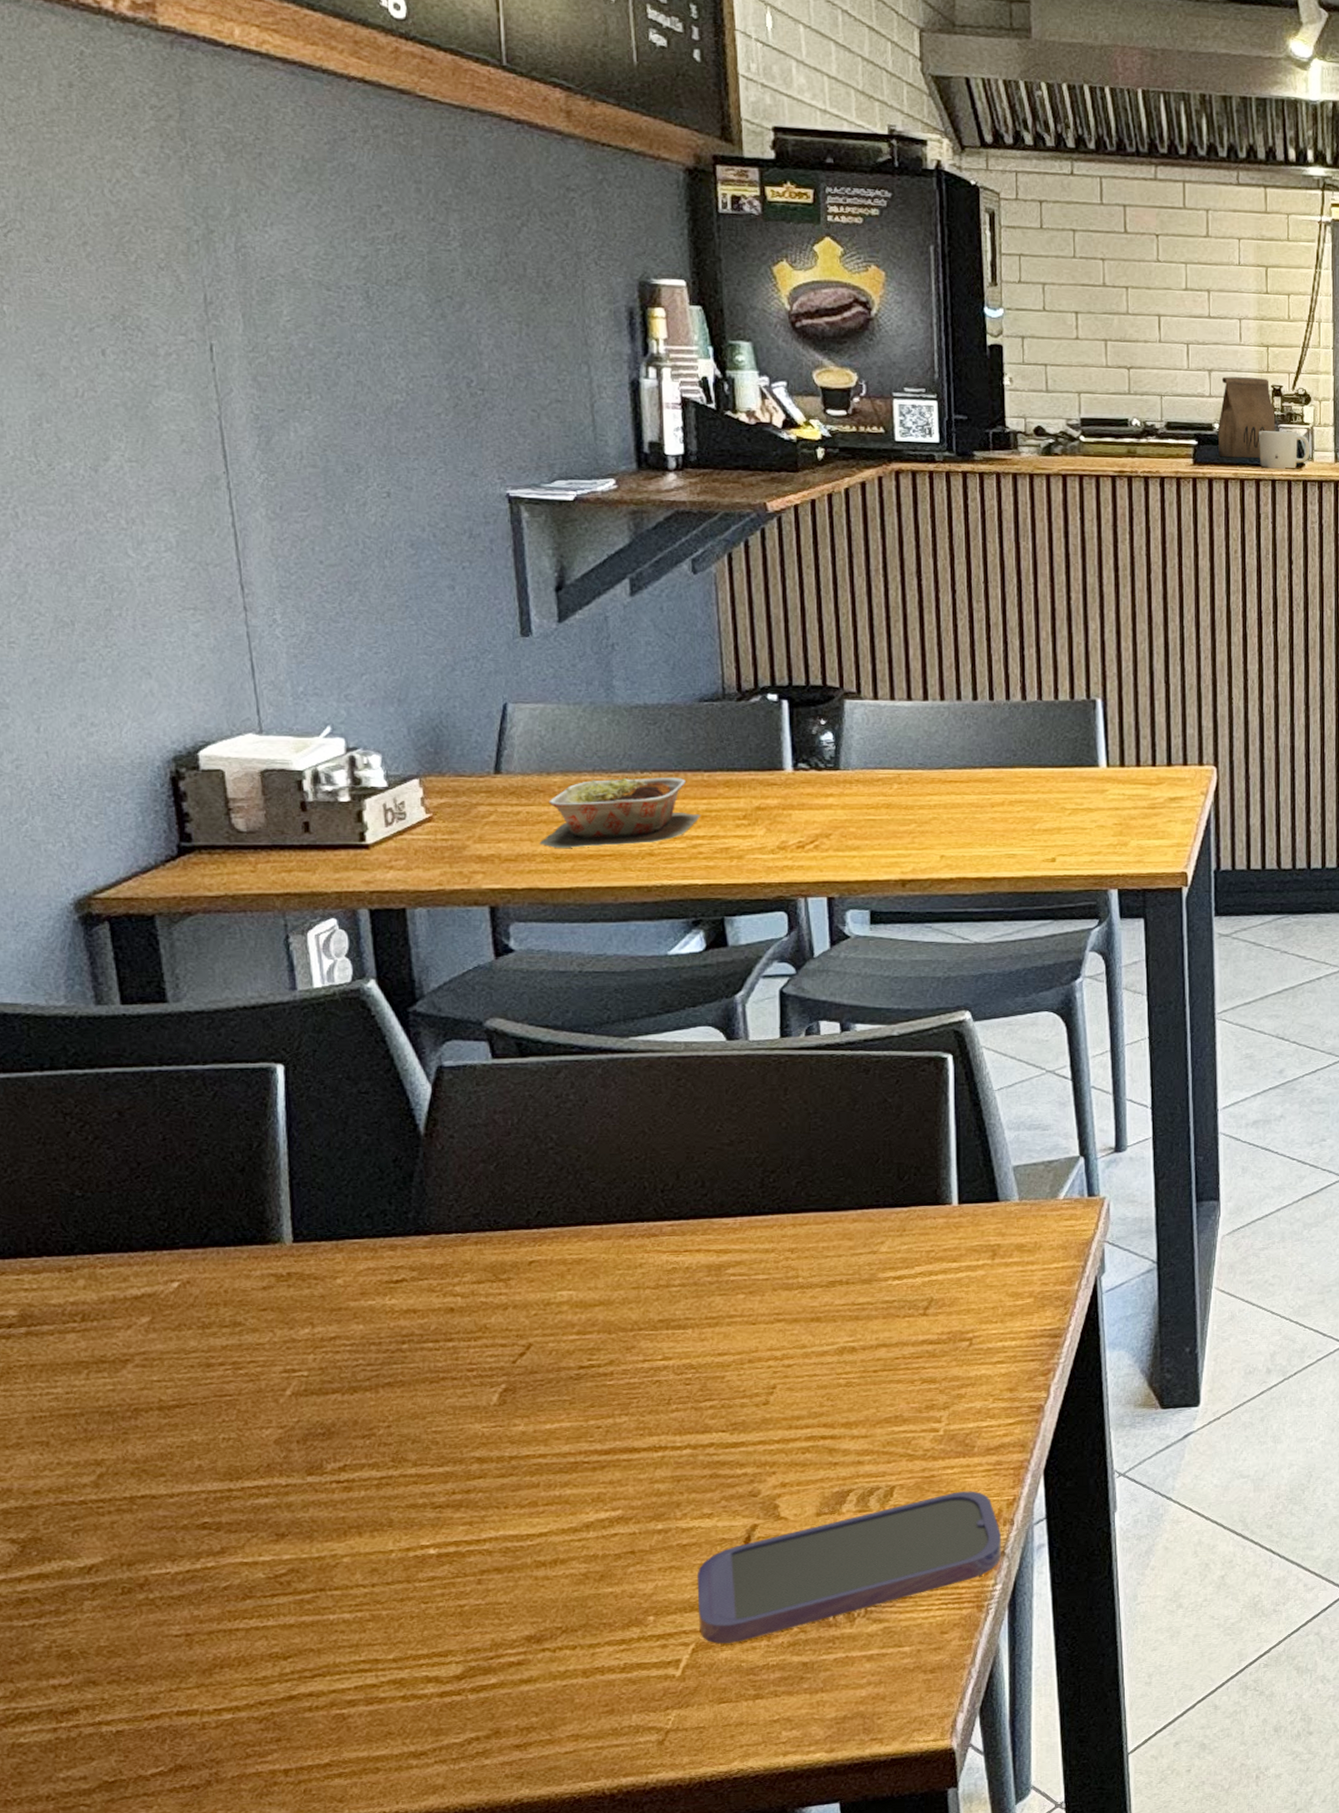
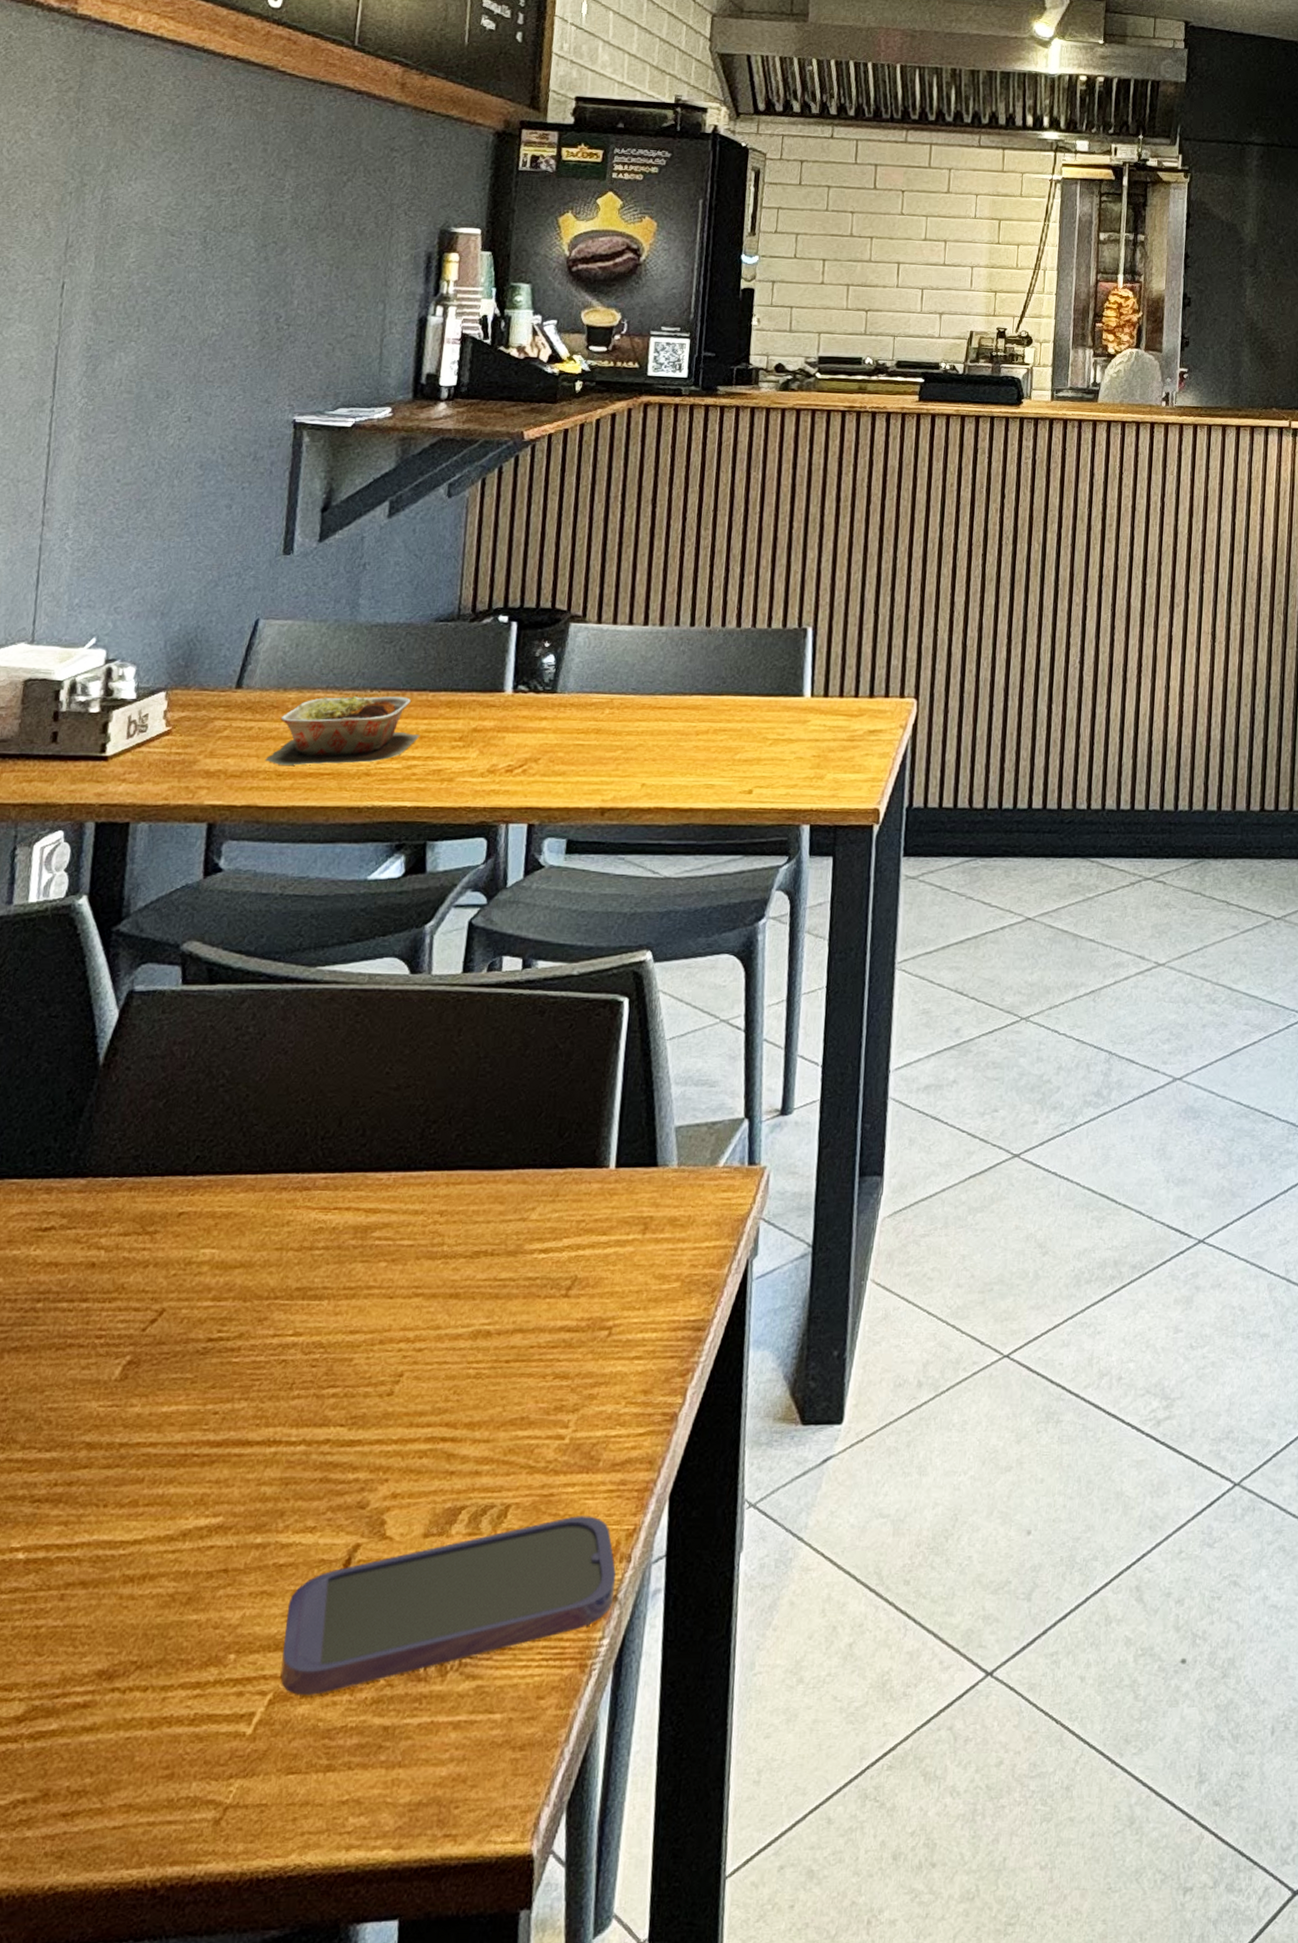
paper bag: present [1218,376,1276,459] -> none [942,319,998,397]
mug: present [1259,431,1310,470] -> none [980,370,1029,408]

